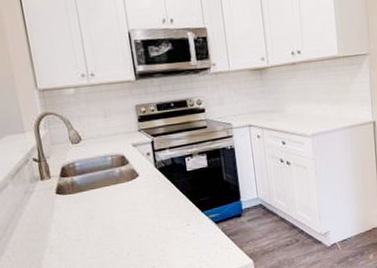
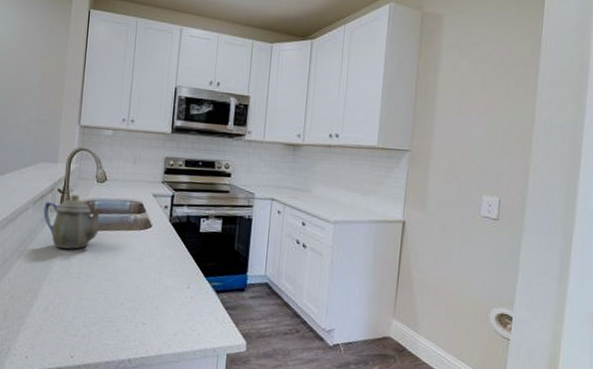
teapot: none [23,160,87,216] -> present [43,194,103,249]

